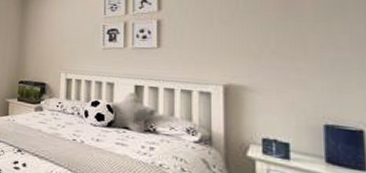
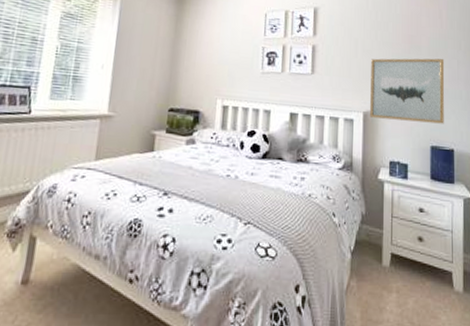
wall art: none [232,23,345,100] -> present [370,58,445,124]

